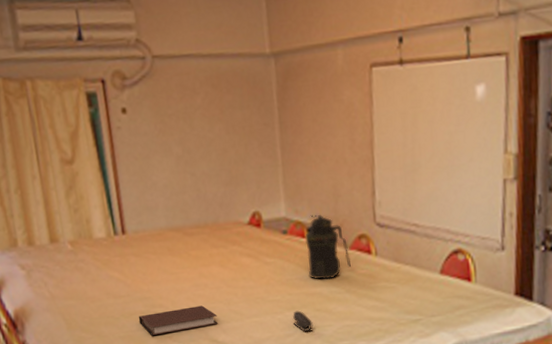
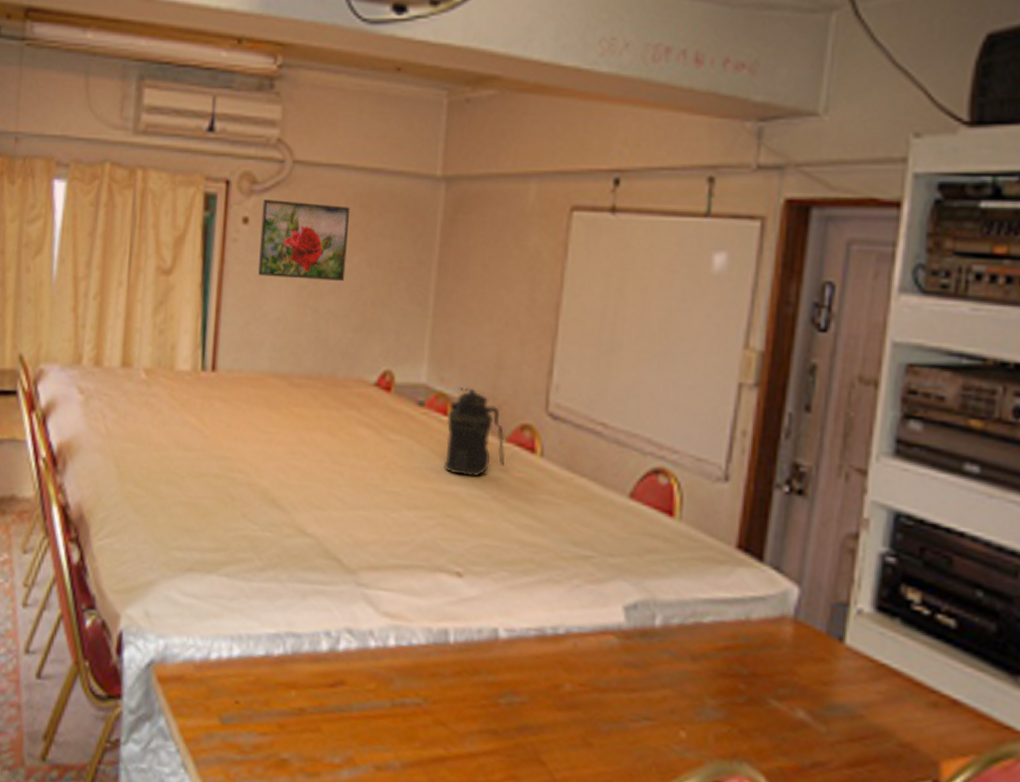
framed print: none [134,88,211,154] -> present [258,199,351,281]
notebook: present [139,305,218,336] -> none [210,479,311,510]
stapler: present [292,310,313,332] -> none [411,511,439,543]

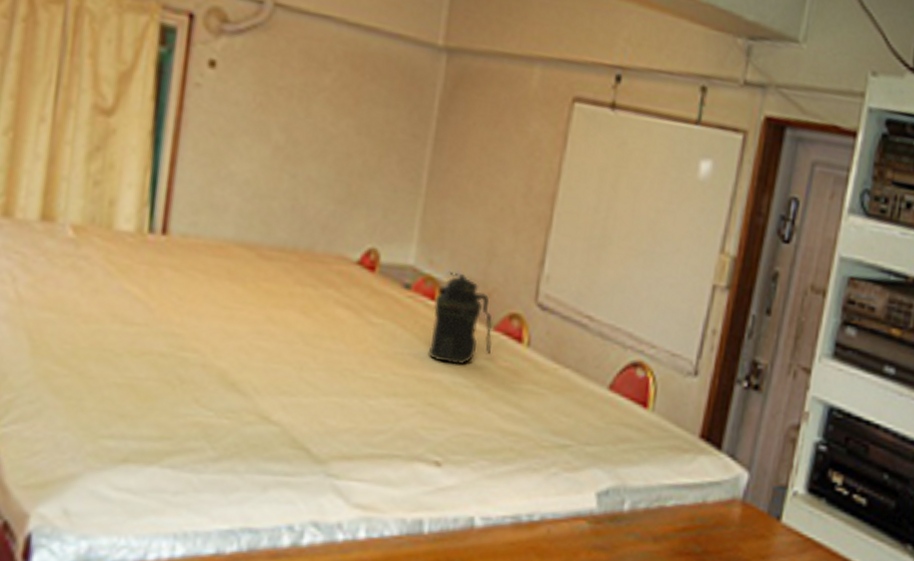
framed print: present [258,199,351,281] -> none [225,42,340,147]

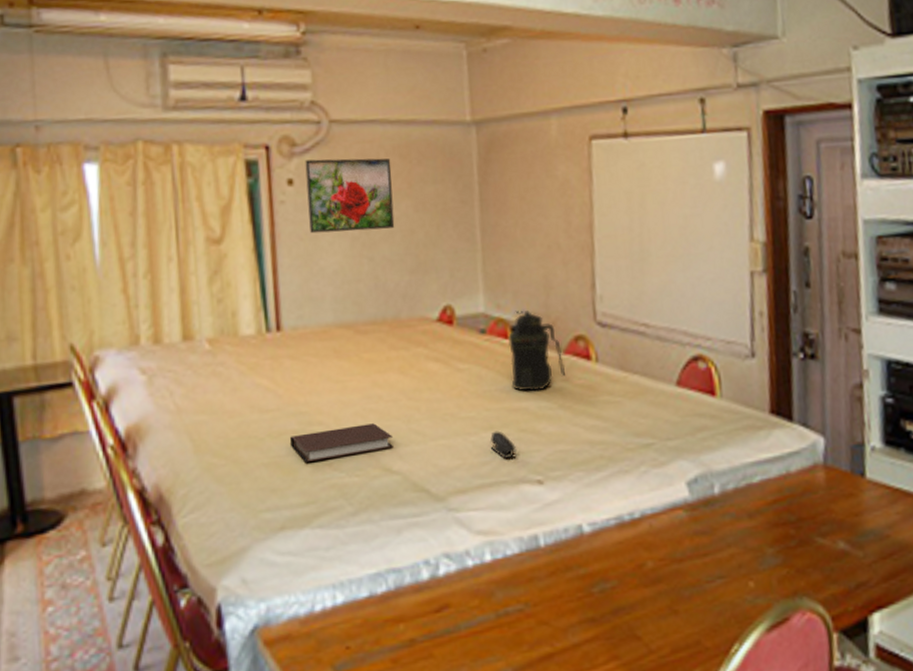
notebook: none [153,358,279,395] -> present [290,423,393,463]
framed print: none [225,42,340,147] -> present [305,158,395,234]
stapler: none [389,399,419,432] -> present [490,431,517,459]

